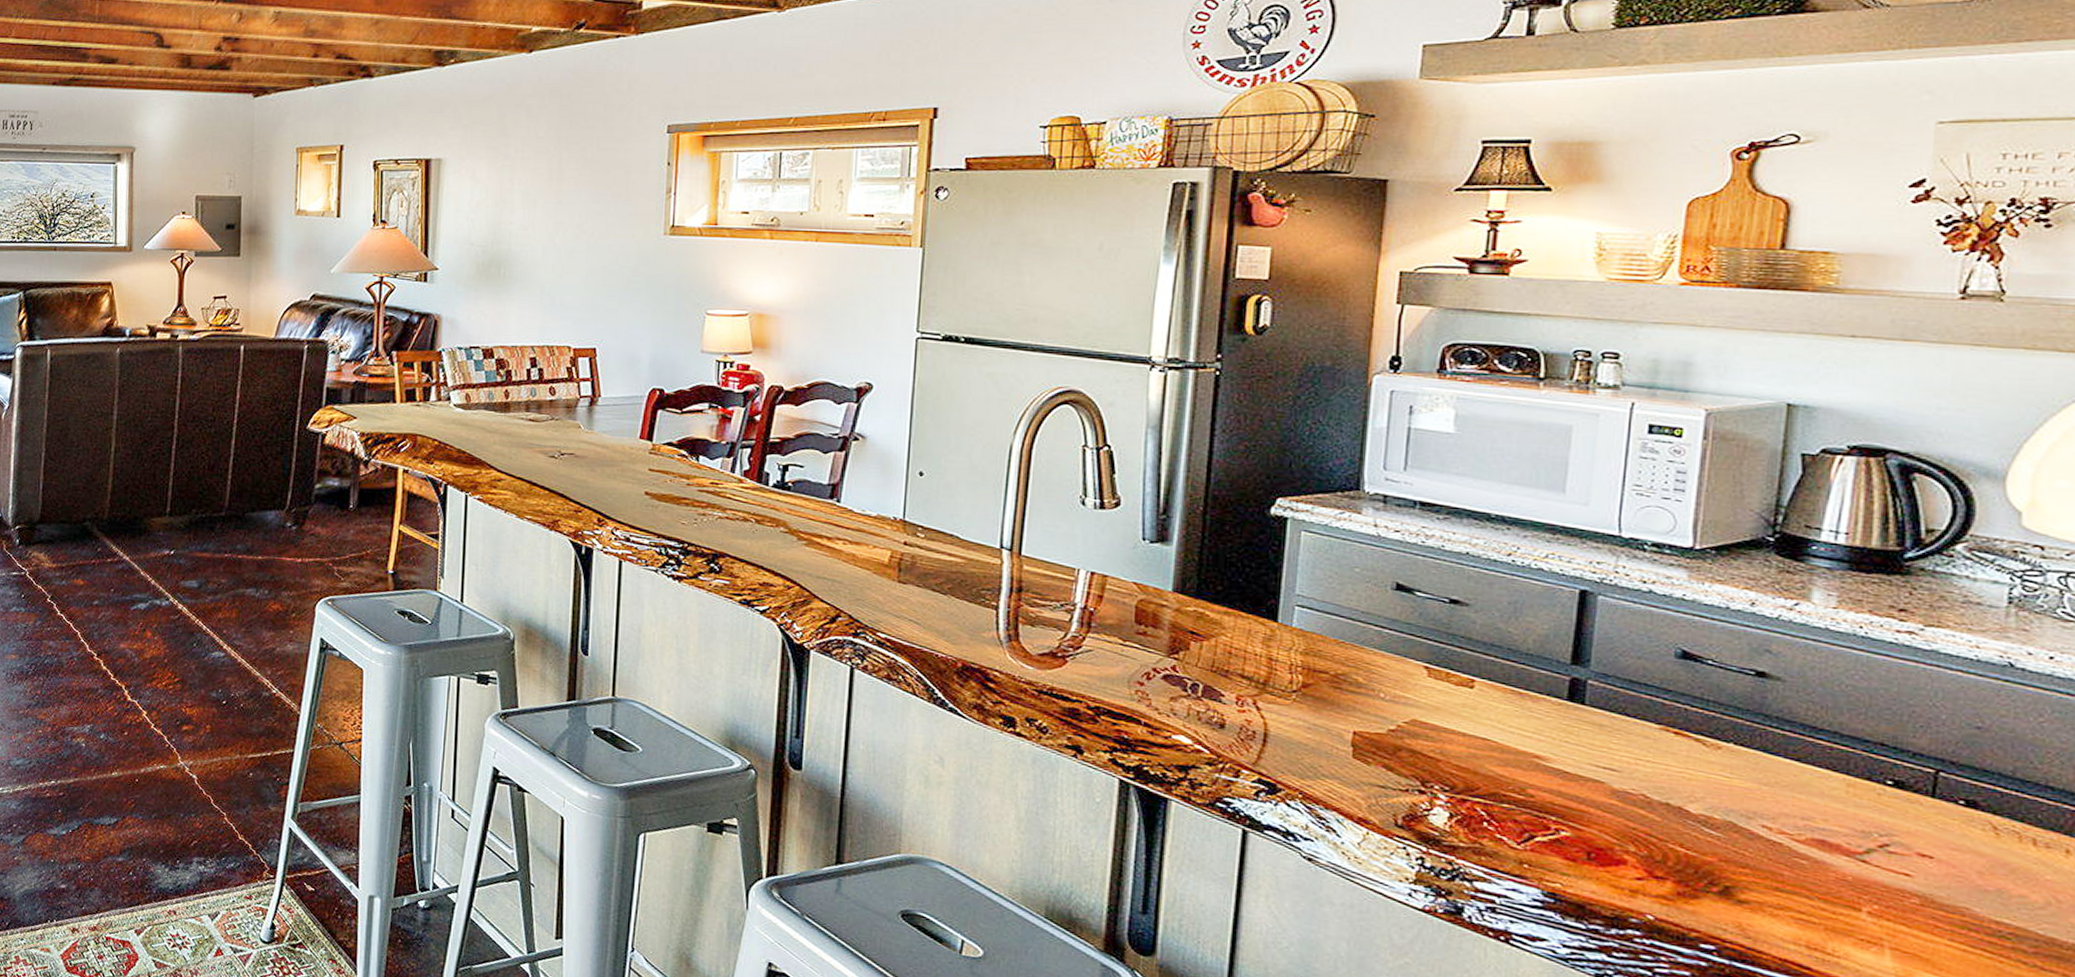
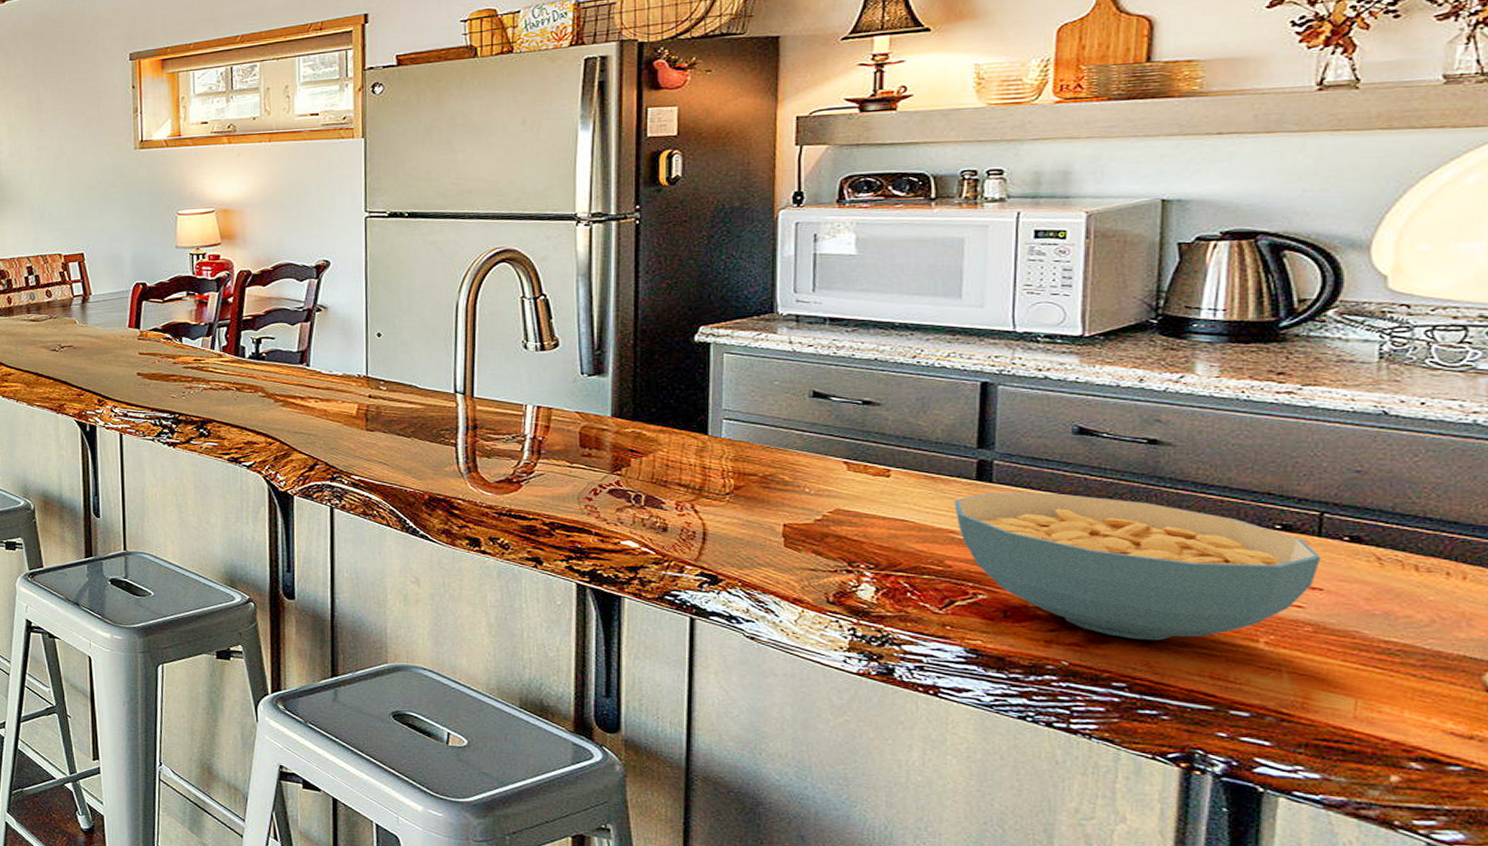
cereal bowl: none [1542,716,1934,901] -> present [954,493,1322,641]

